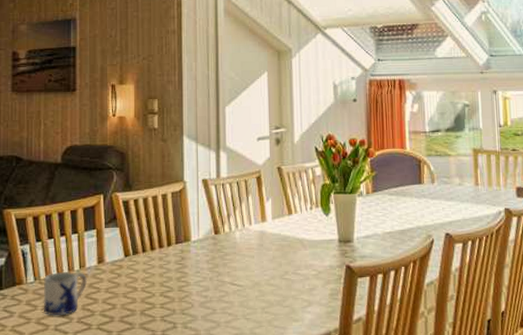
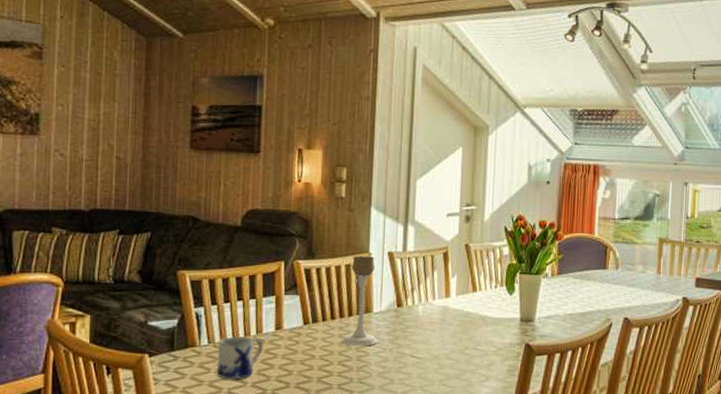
candle holder: none [162,184,198,276] -> present [342,256,378,346]

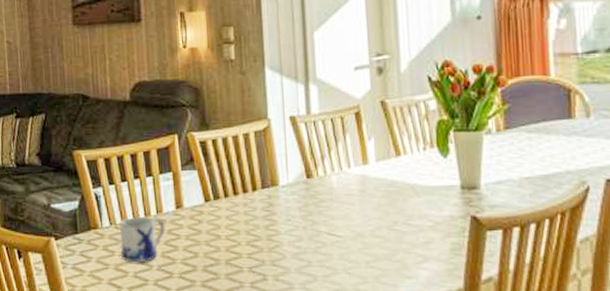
candle holder: present [342,256,378,346] -> none [248,122,289,224]

